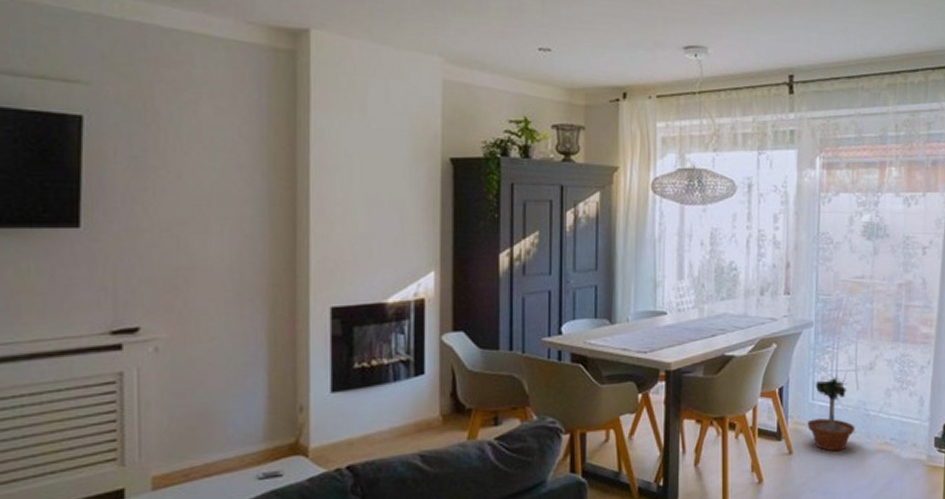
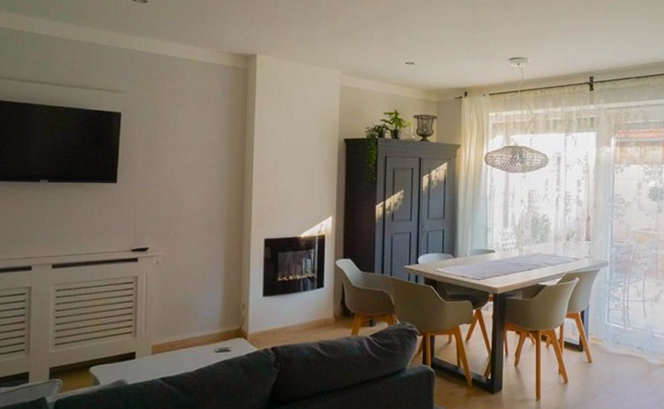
potted tree: present [807,372,855,452] -> none [604,302,643,363]

